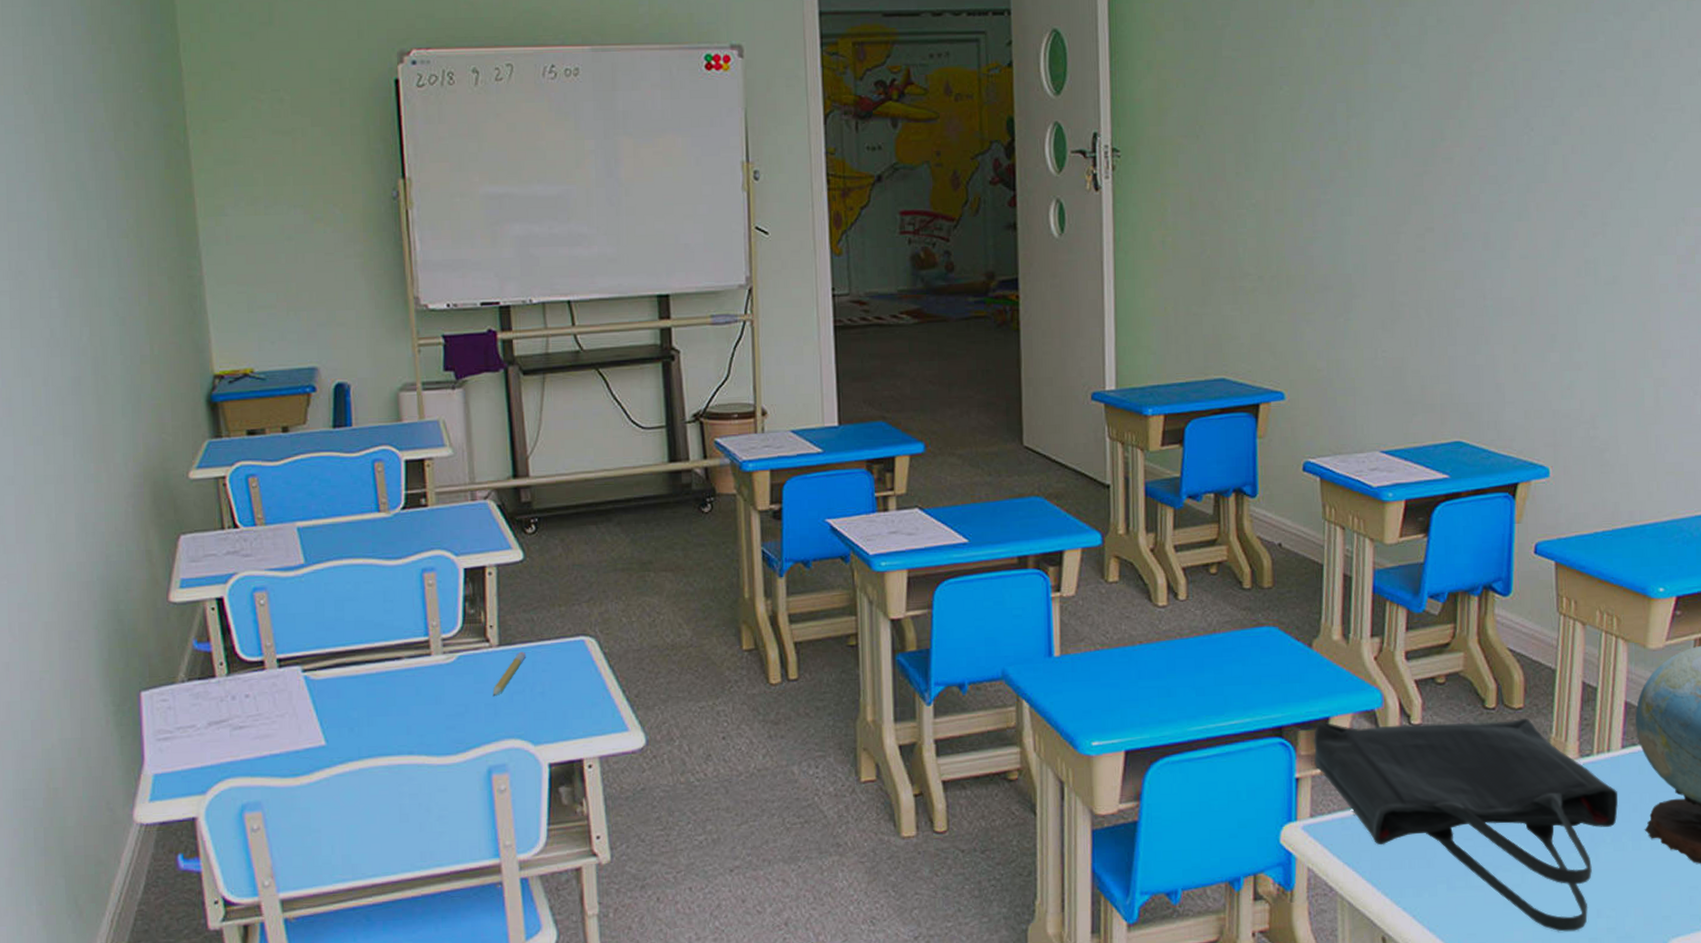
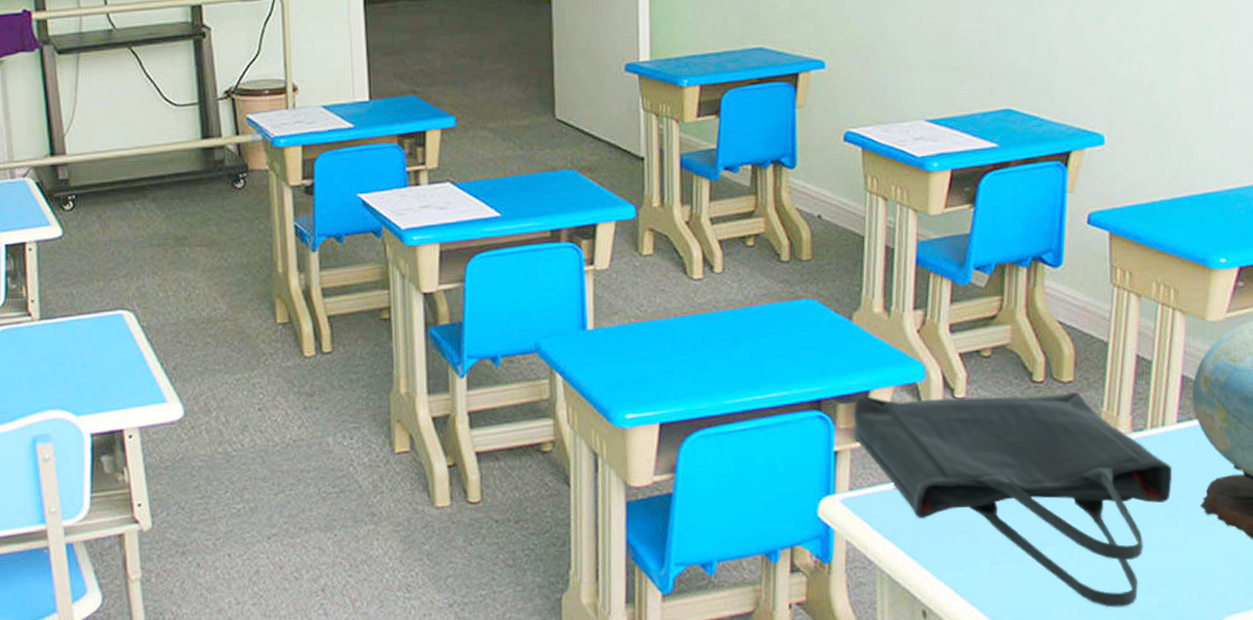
pencil: present [492,651,526,697] -> none [35,325,66,369]

